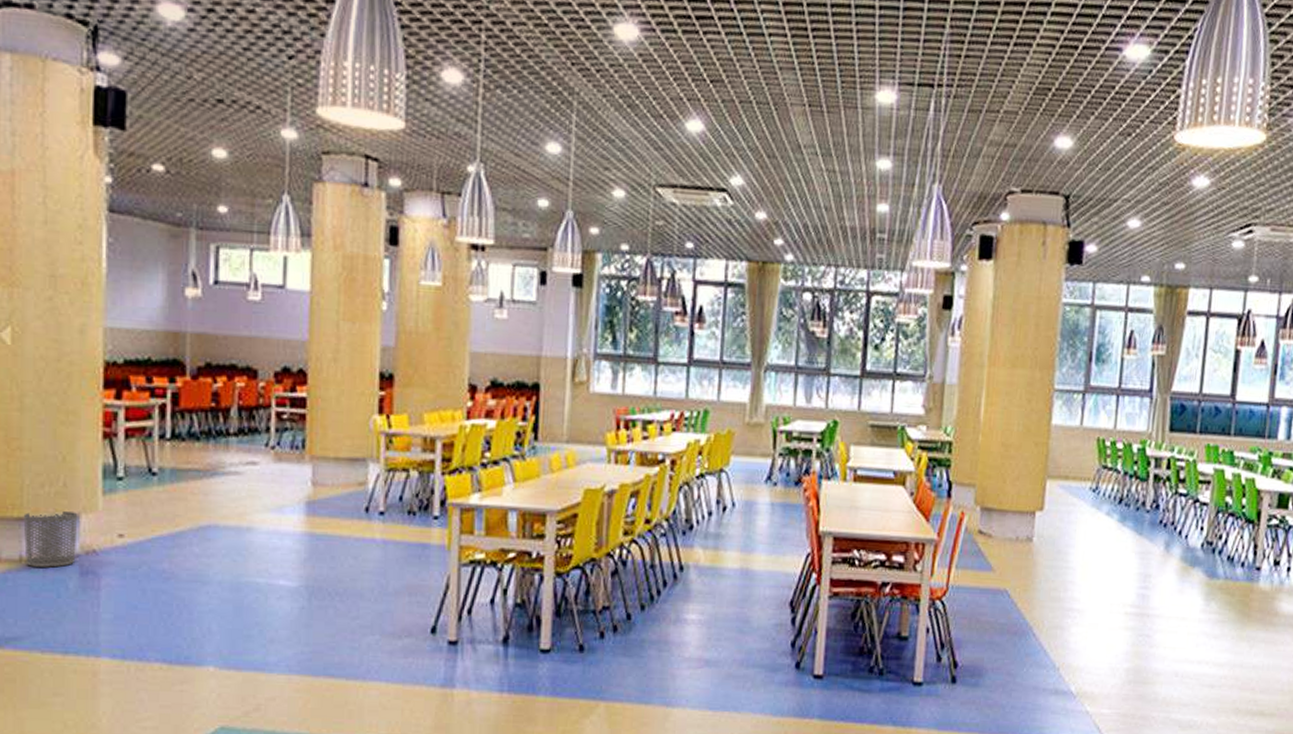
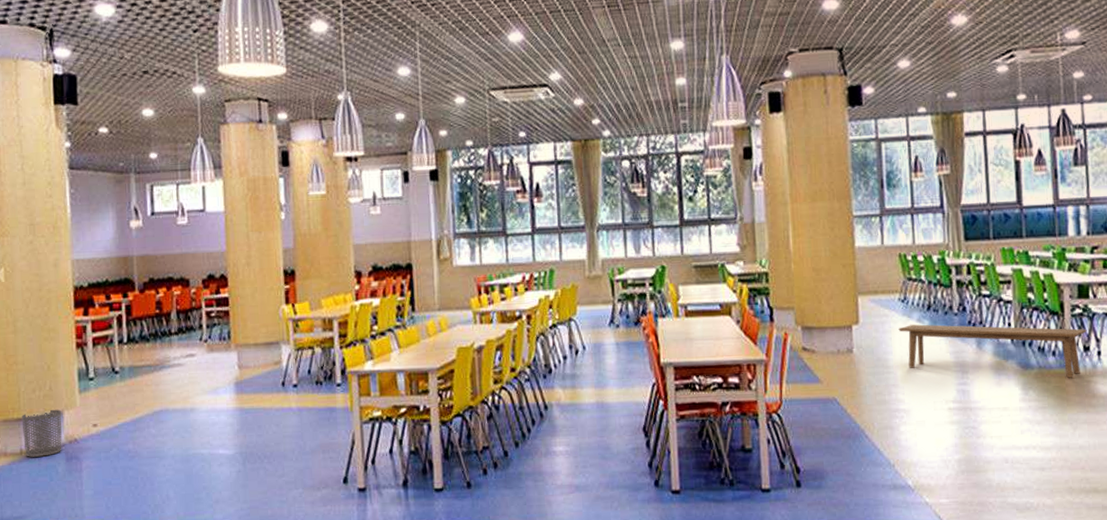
bench: none [1085,517,1281,593] -> present [898,324,1087,378]

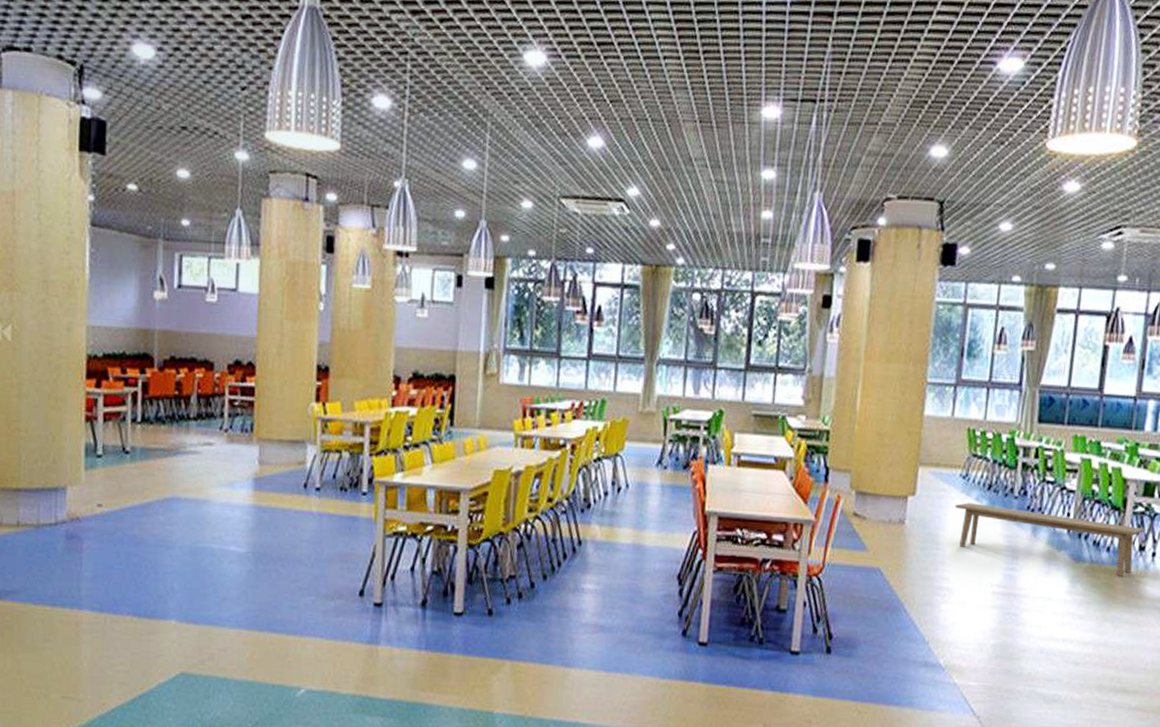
waste bin: present [21,410,62,457] -> none [20,484,65,532]

